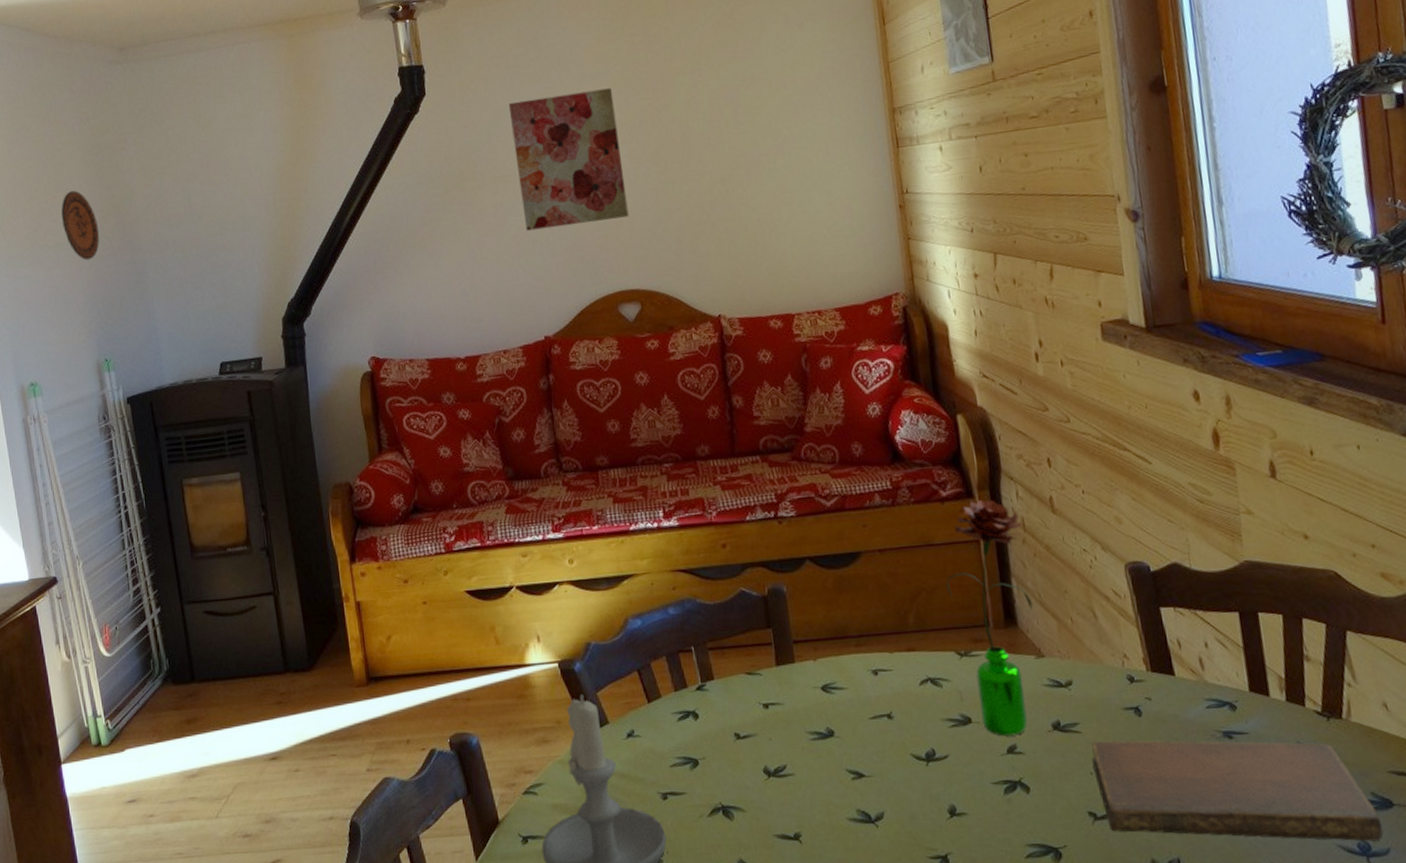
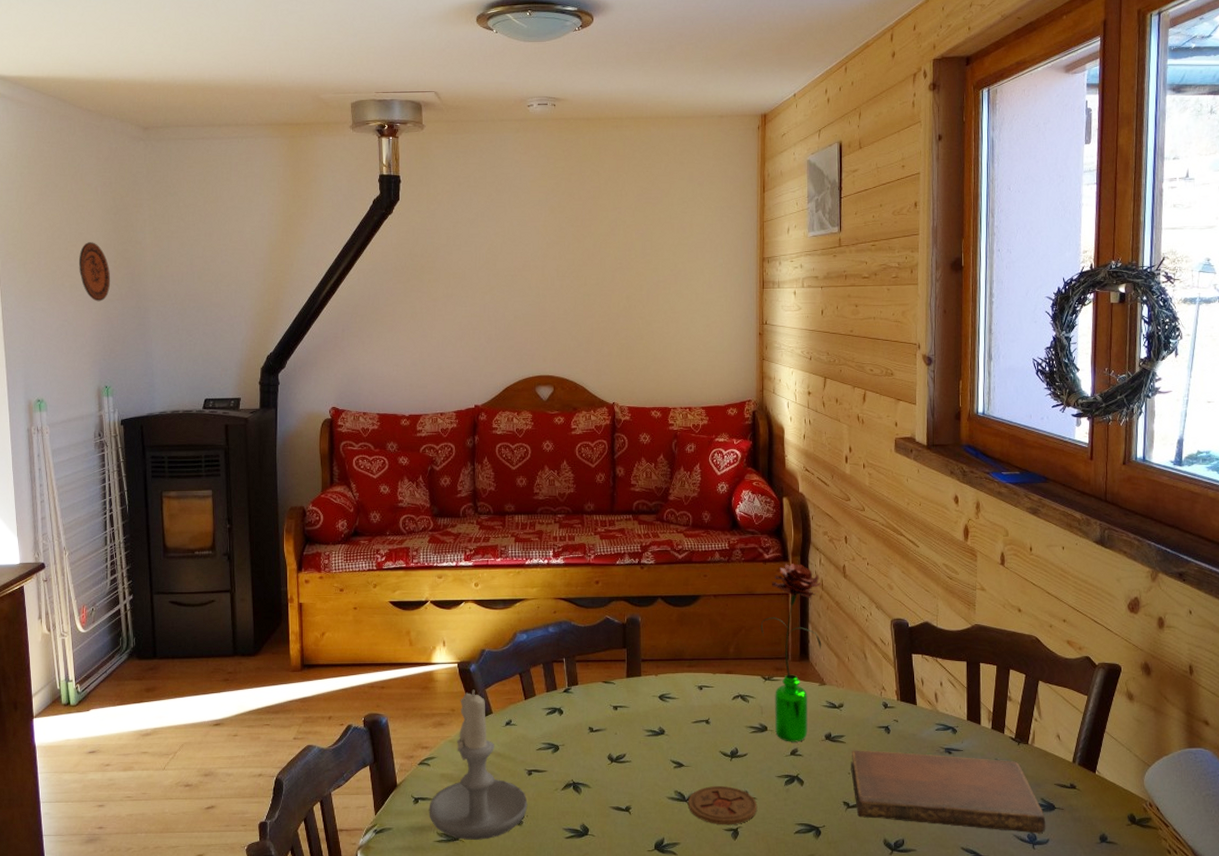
wall art: present [508,88,629,231] -> none [465,214,552,320]
coaster: none [875,799,971,852] -> present [687,786,758,825]

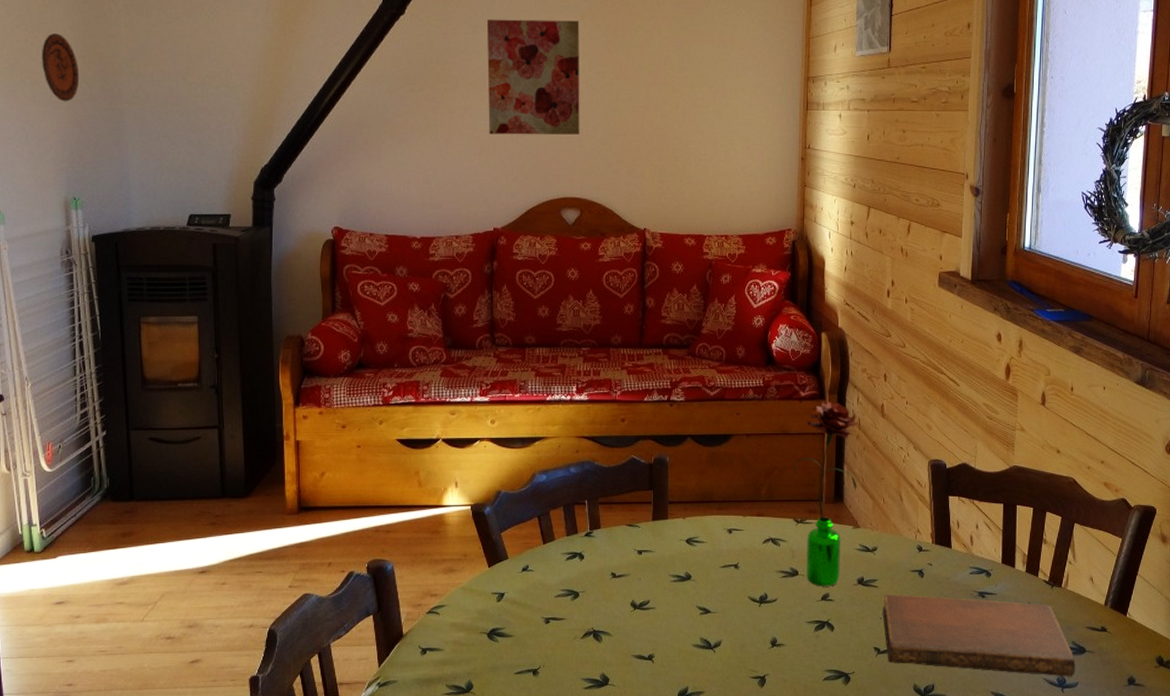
candle: present [429,689,528,840] -> none [437,533,544,692]
wall art: none [465,214,552,320] -> present [486,19,580,135]
coaster: present [687,786,758,825] -> none [713,633,786,673]

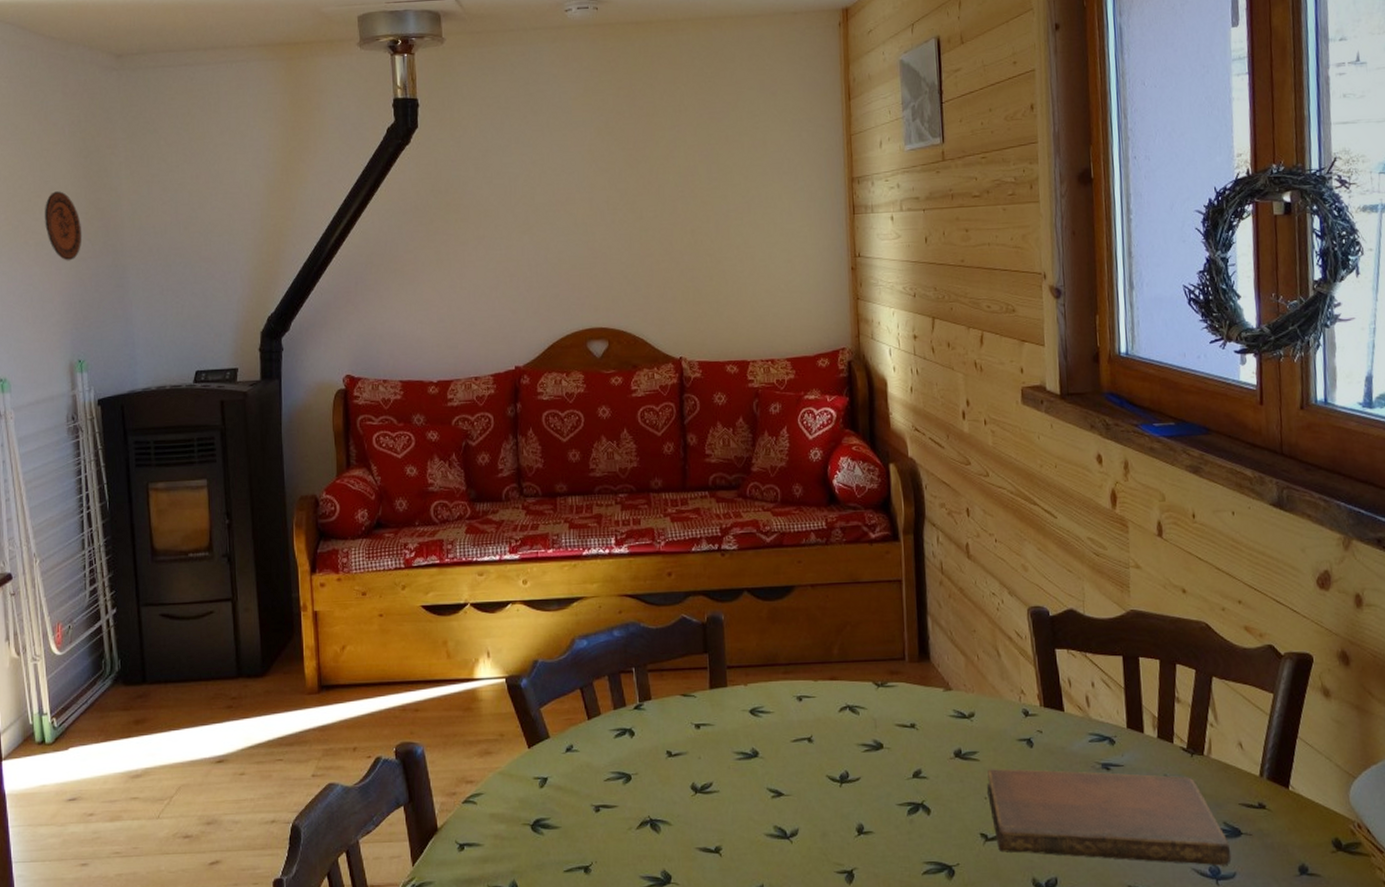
wall art: present [486,19,580,135] -> none [496,136,603,265]
flower: present [794,401,859,587] -> none [869,542,945,762]

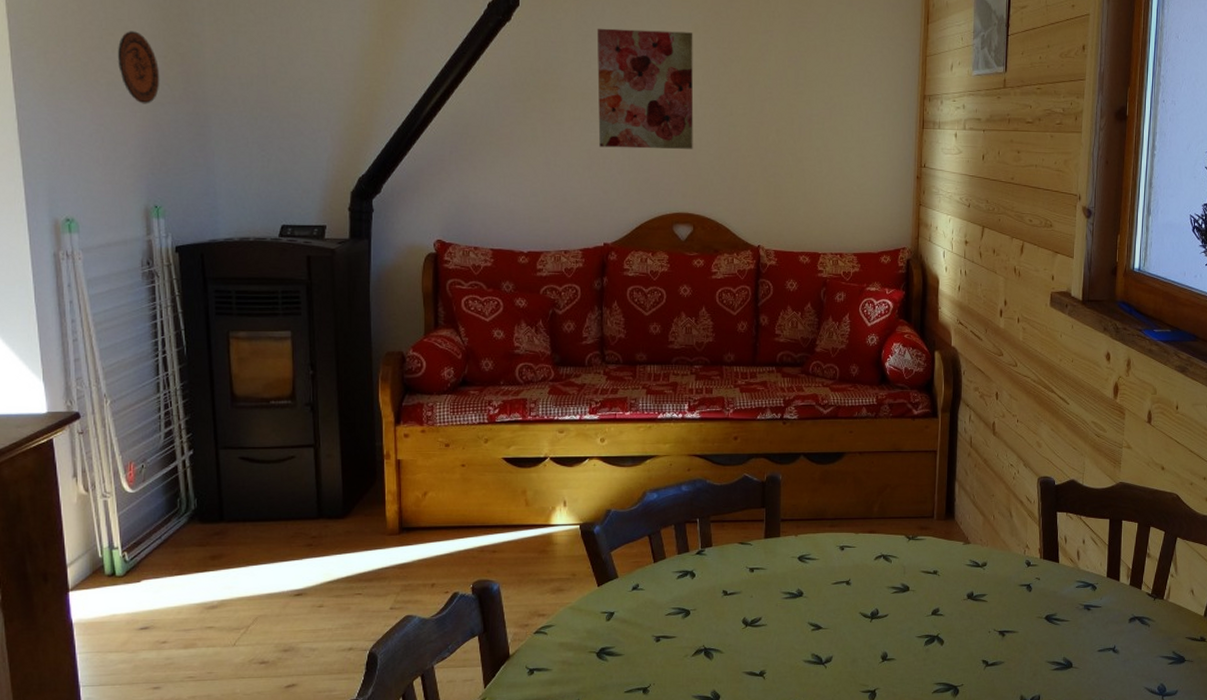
wall art: none [496,136,603,265] -> present [597,28,694,149]
notebook: present [987,768,1232,866] -> none [991,608,1176,686]

